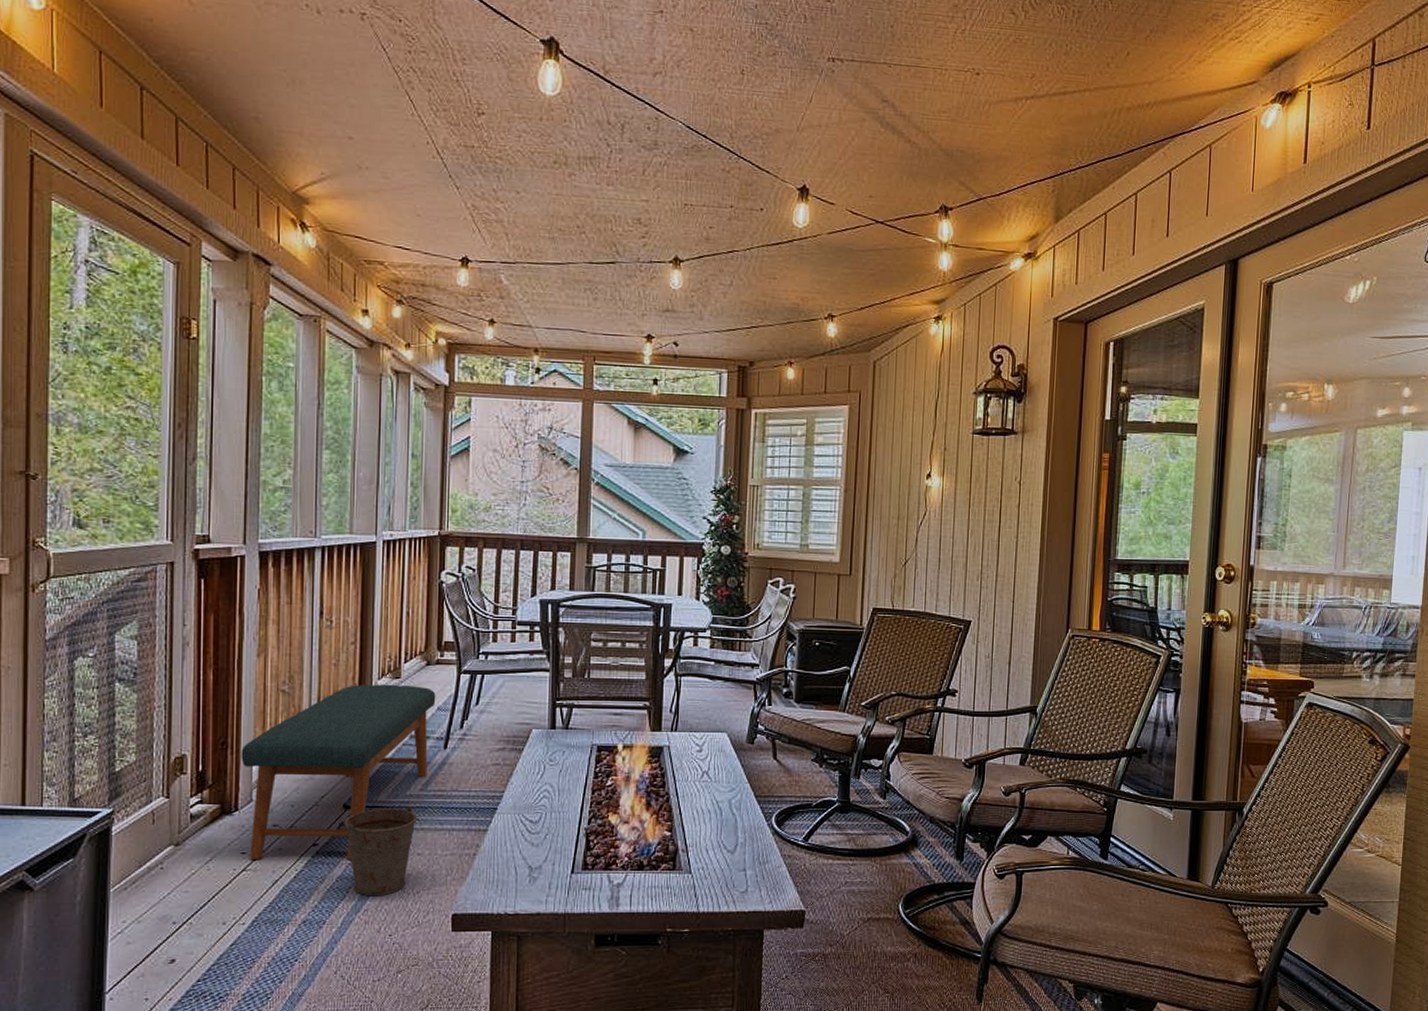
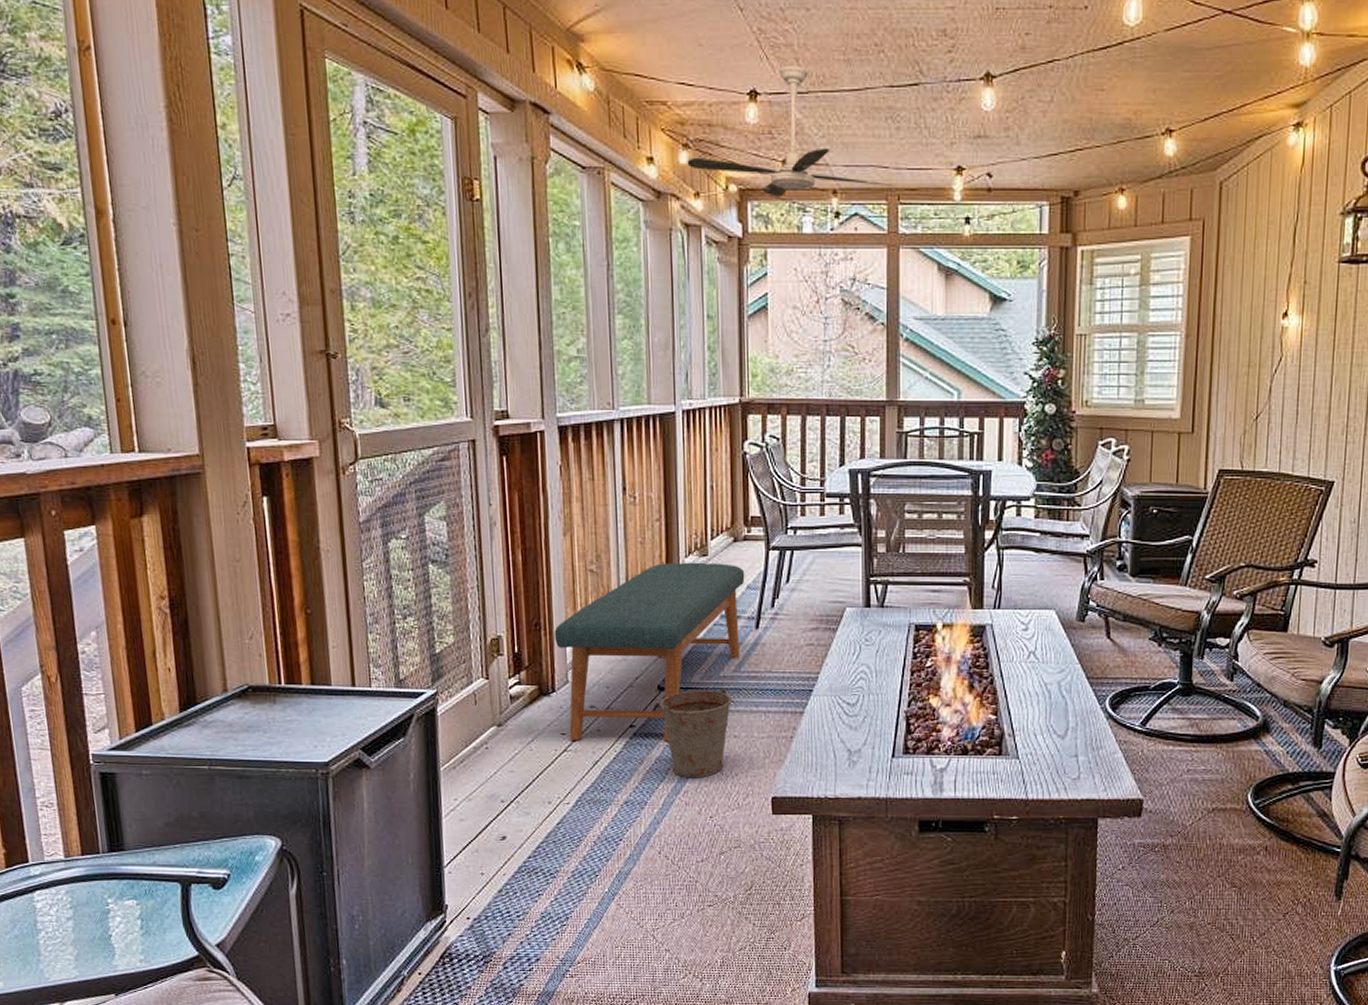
ceiling fan: none [400,238,589,352] -> present [687,65,892,197]

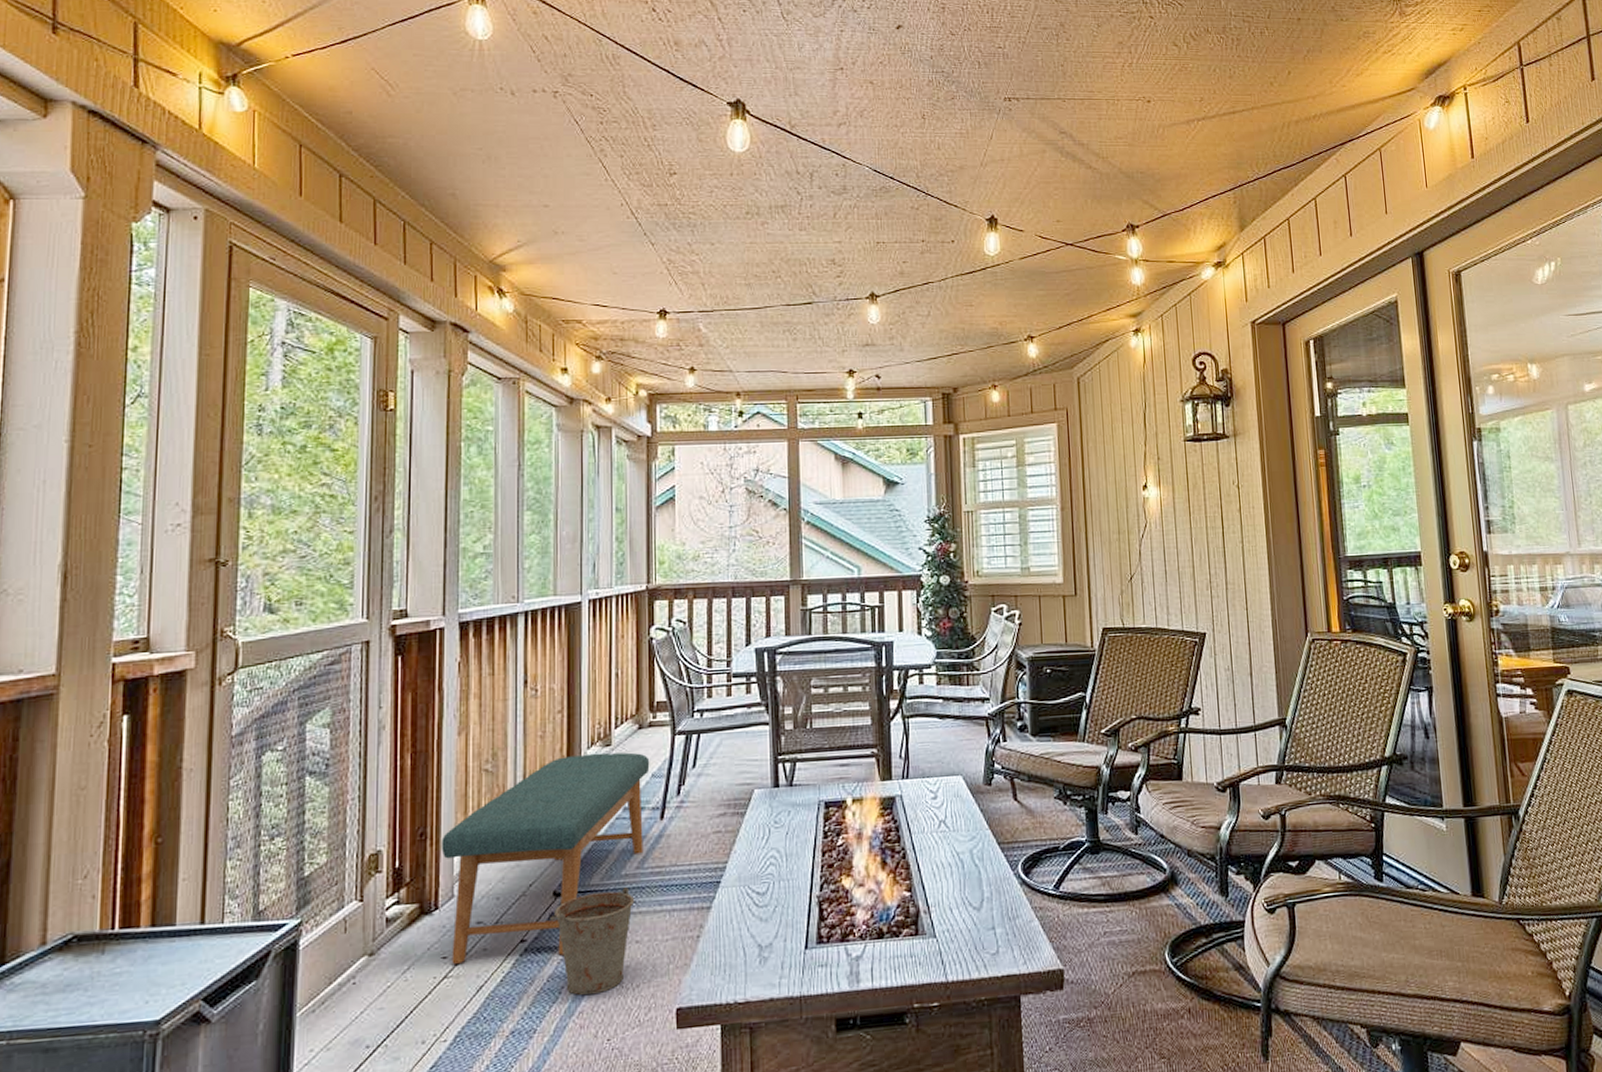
ceiling fan: present [687,65,892,197] -> none [600,288,791,400]

